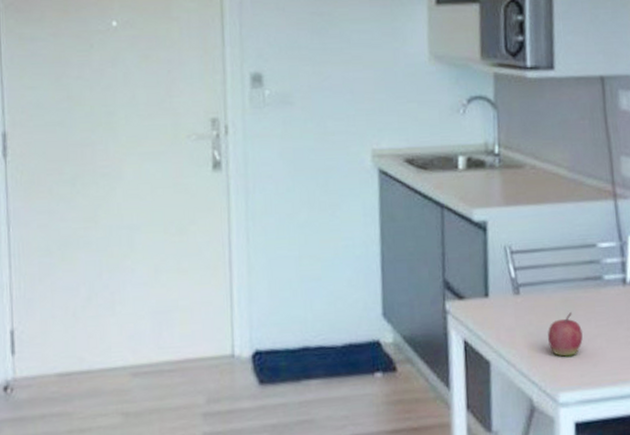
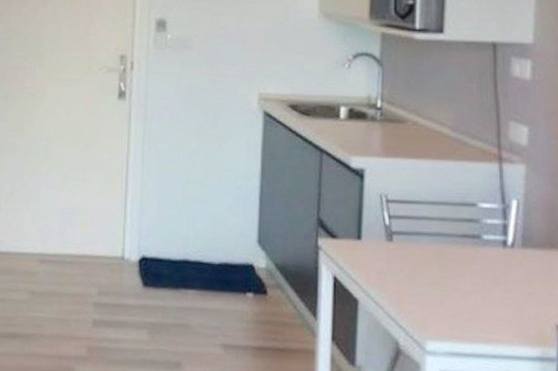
apple: present [547,312,583,357] -> none [418,266,456,308]

